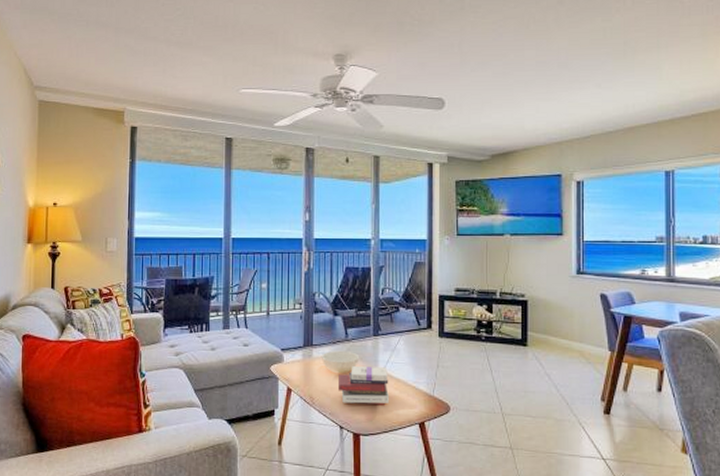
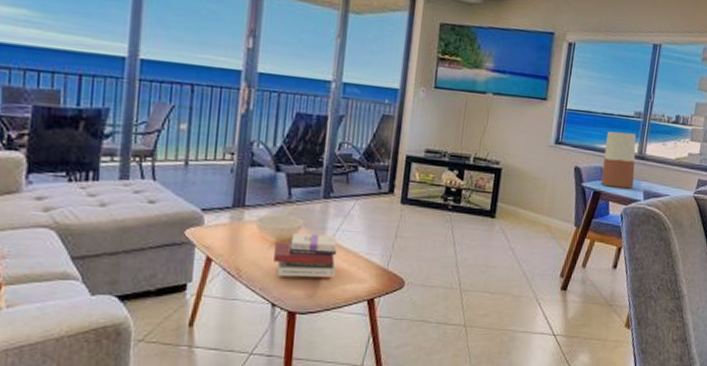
vase: none [630,258,667,313] -> present [600,131,637,190]

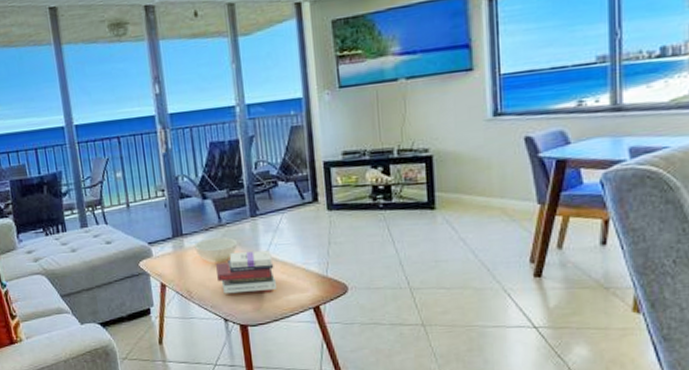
vase: present [600,131,637,190] -> none [562,83,612,153]

